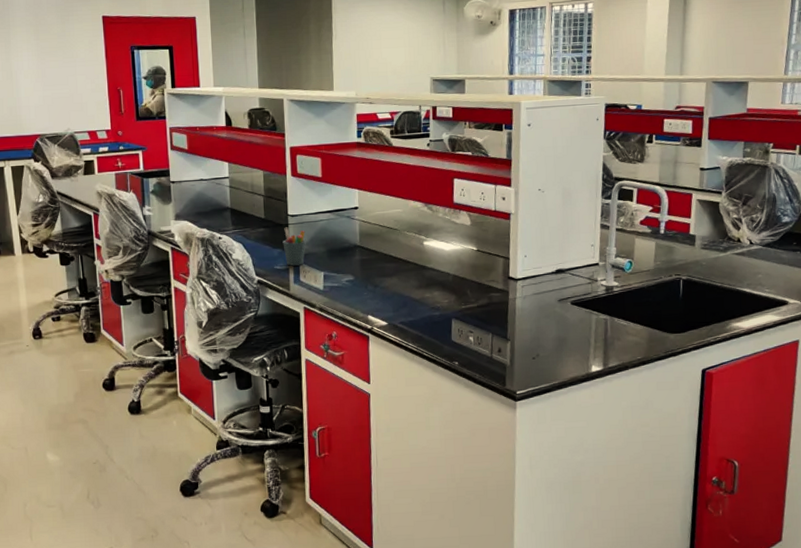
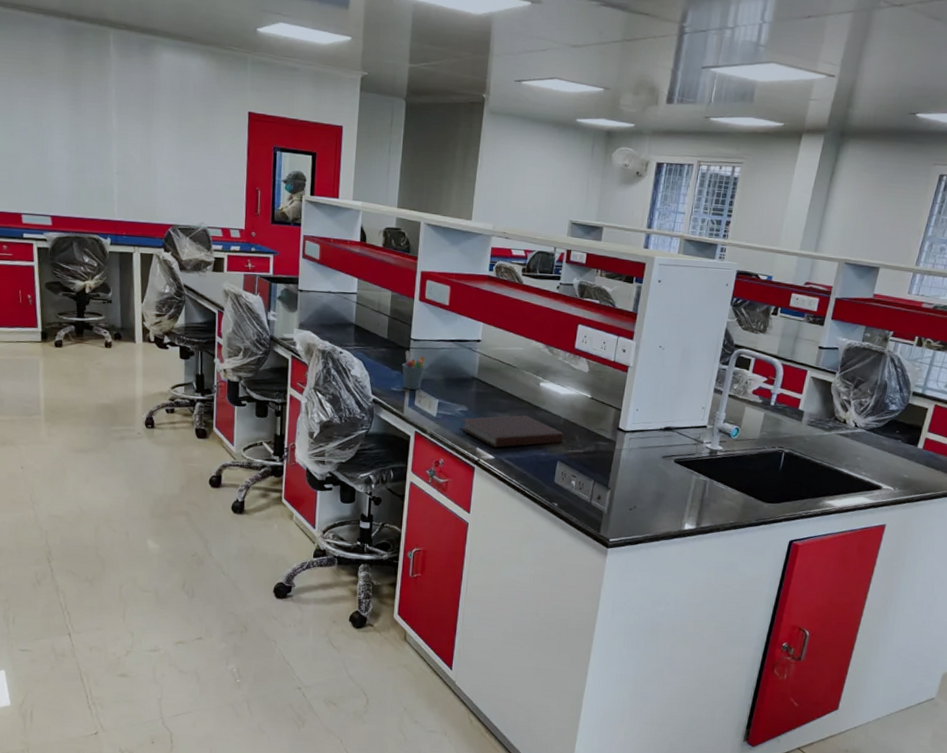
notebook: none [347,277,456,313] -> present [459,415,565,448]

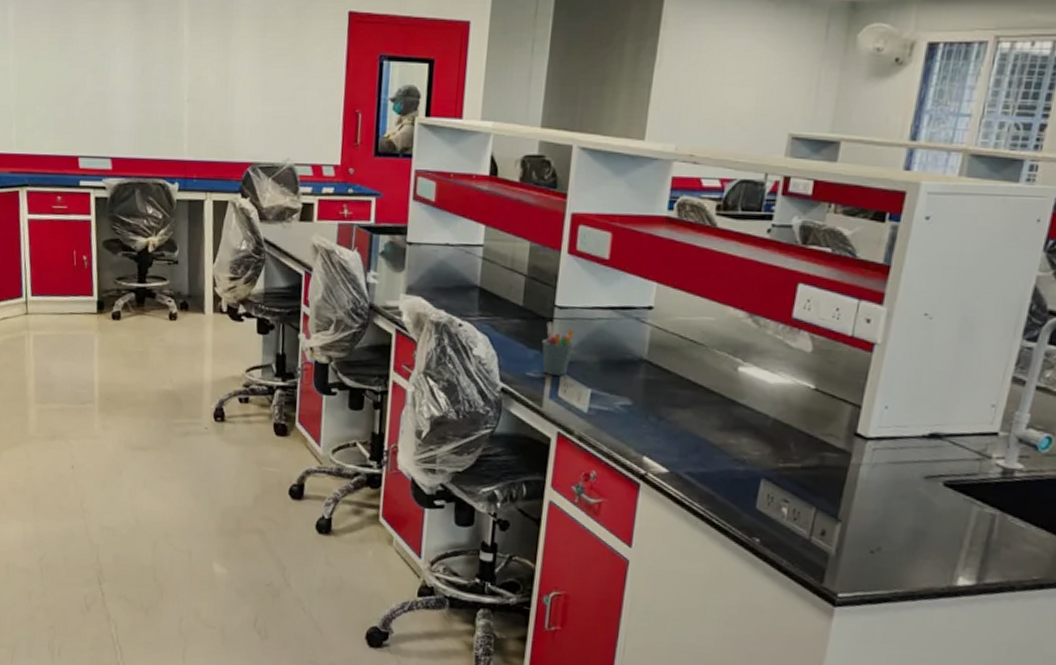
notebook: present [459,415,565,448] -> none [619,412,774,457]

